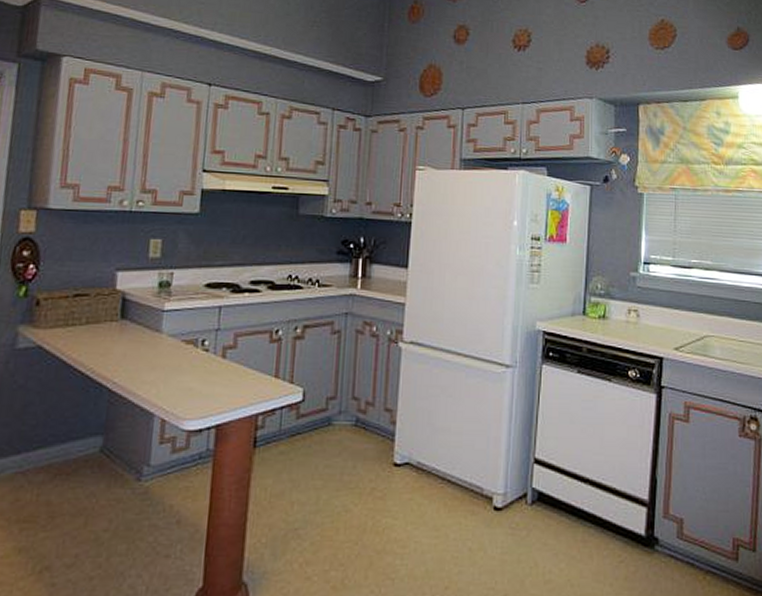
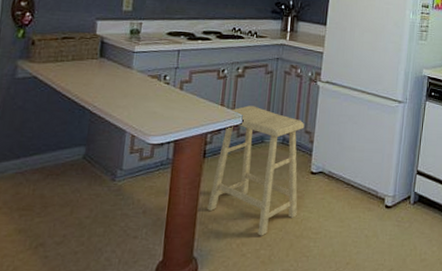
stool: none [259,376,384,552] -> present [207,105,305,236]

